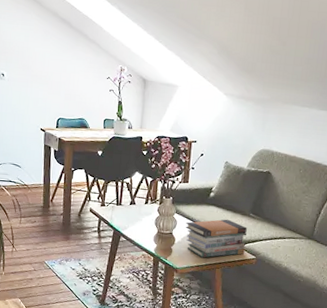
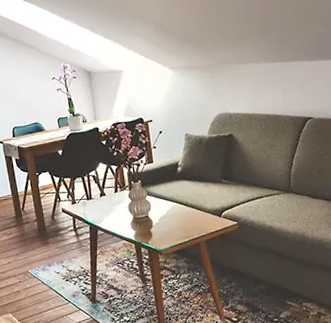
book stack: present [185,219,247,258] -> none [159,190,225,234]

